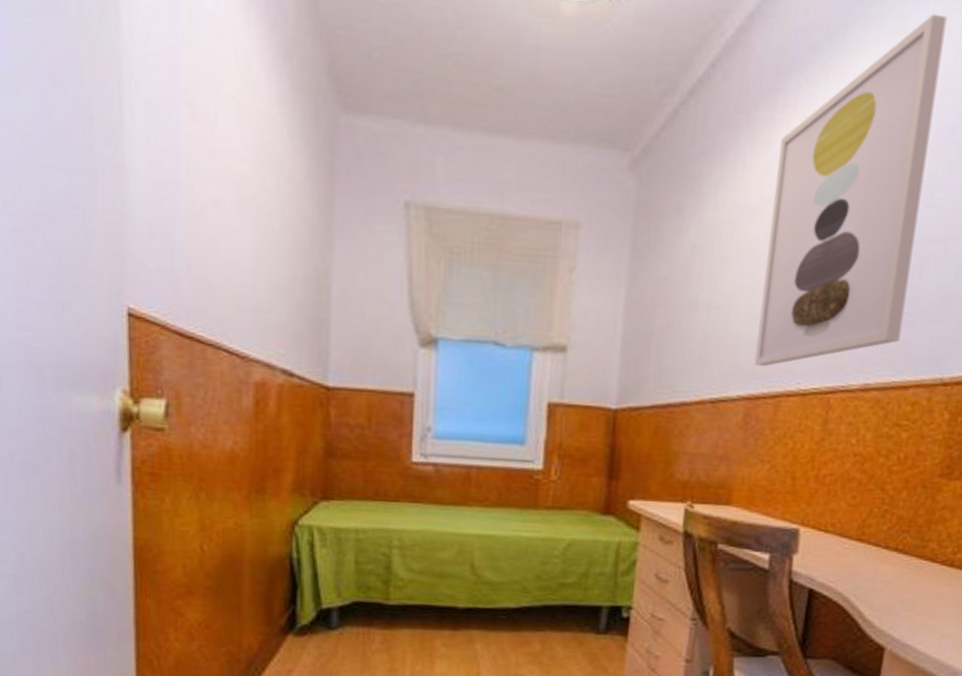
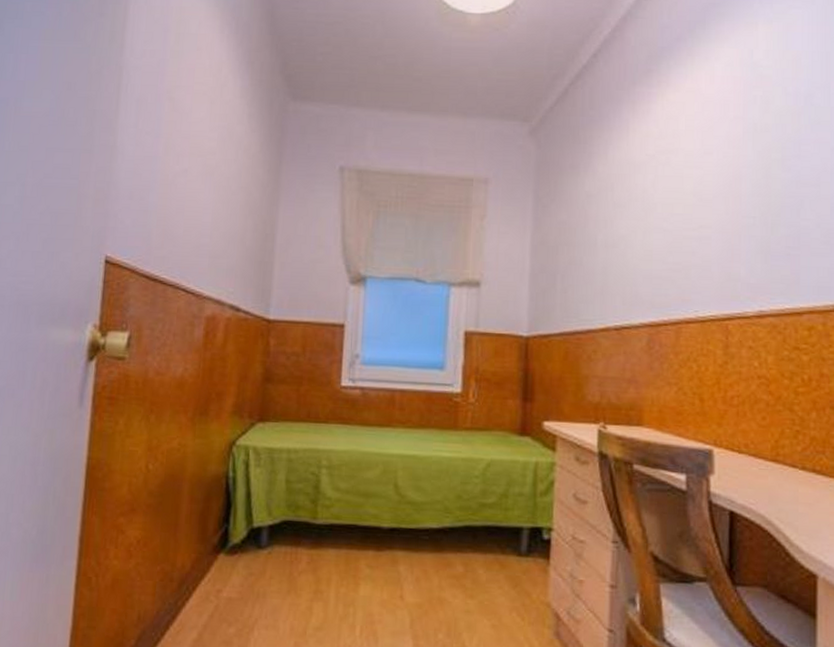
wall art: present [754,13,947,367] -> none [653,10,790,297]

